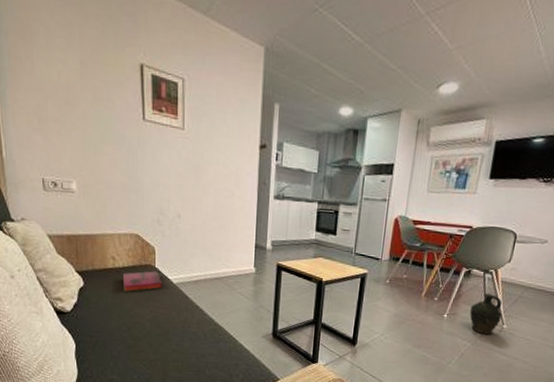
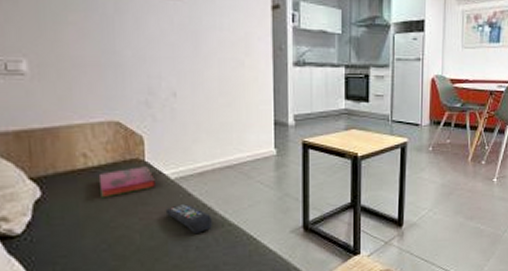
remote control: none [168,304,202,329] -> present [165,204,212,235]

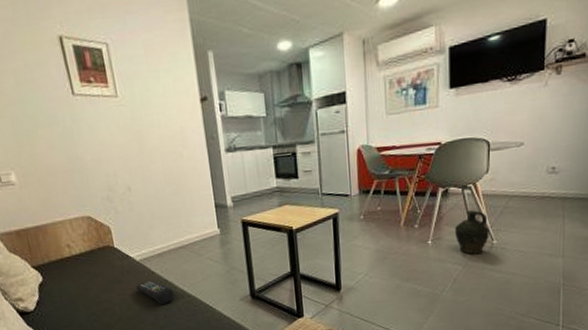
hardback book: present [98,166,155,199] -> none [81,251,125,280]

